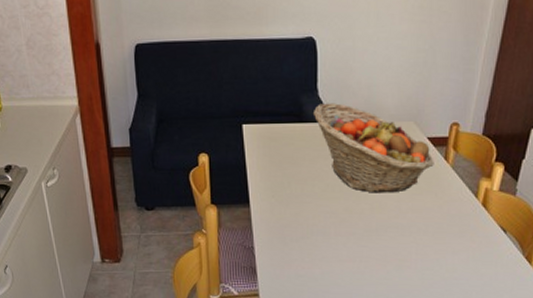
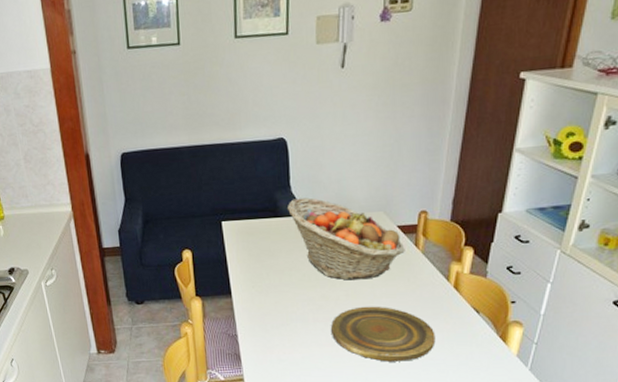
plate: none [352,221,461,280] -> present [330,306,436,362]

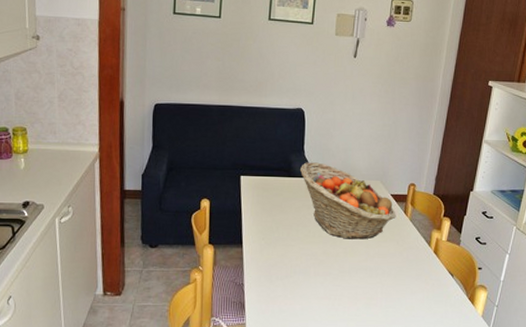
plate: present [330,306,436,362] -> none [329,264,417,317]

